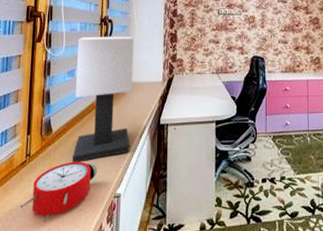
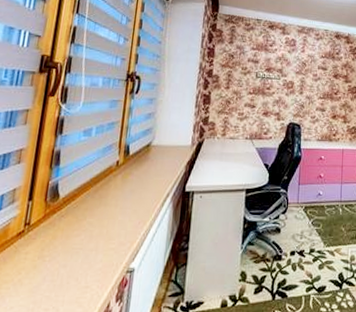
alarm clock: present [21,161,98,222] -> none [12,231,110,301]
table lamp: present [71,36,134,163] -> none [79,93,163,234]

